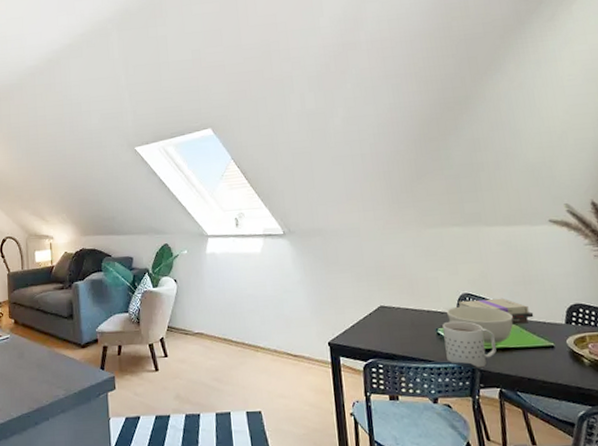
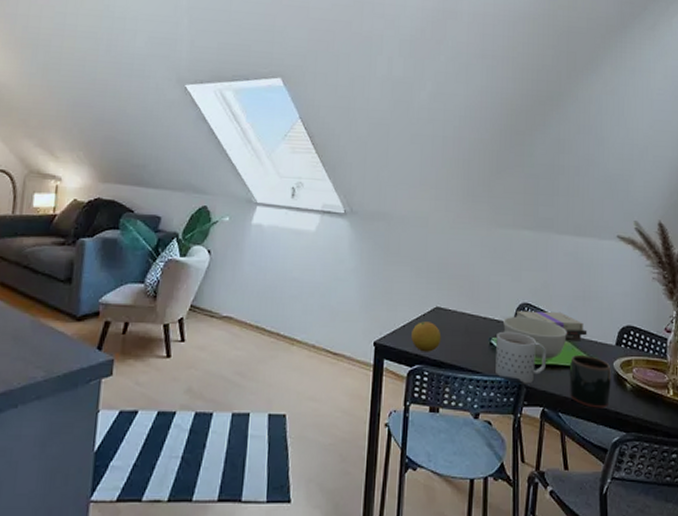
fruit: none [361,320,390,347] -> present [411,322,442,352]
mug: none [520,336,569,385] -> present [569,355,611,408]

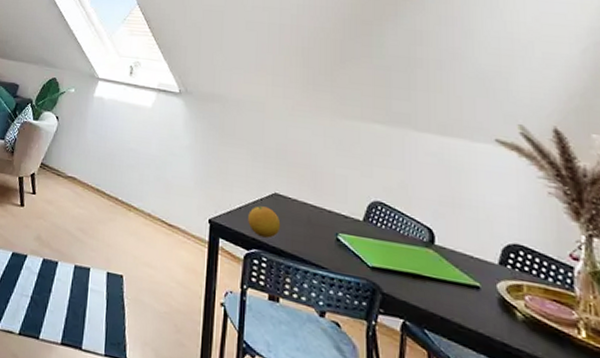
mug: present [494,331,546,384] -> none [342,228,406,290]
bowl: present [503,316,567,363] -> none [352,213,432,270]
books: present [517,310,587,341] -> none [368,208,459,252]
mug: present [569,355,611,408] -> none [436,267,495,336]

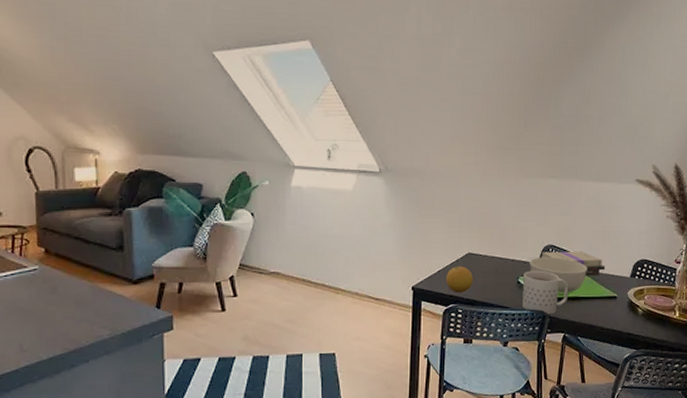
mug: none [342,228,406,290] -> present [521,270,568,315]
bowl: none [352,213,432,270] -> present [530,256,587,297]
books: none [368,208,459,252] -> present [542,251,606,276]

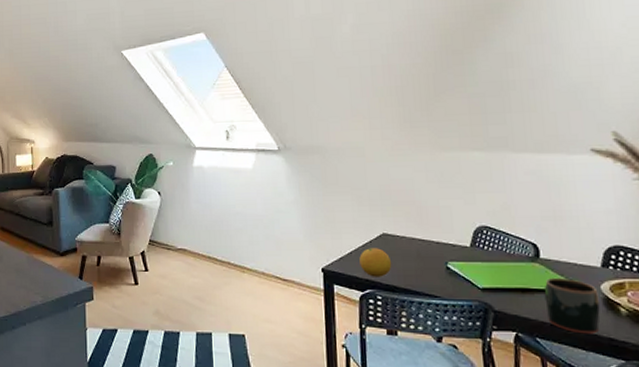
mug: present [521,270,568,315] -> none [453,255,515,309]
bowl: present [530,256,587,297] -> none [459,239,538,287]
books: present [542,251,606,276] -> none [474,233,563,264]
mug: none [588,287,626,331] -> present [543,278,600,334]

